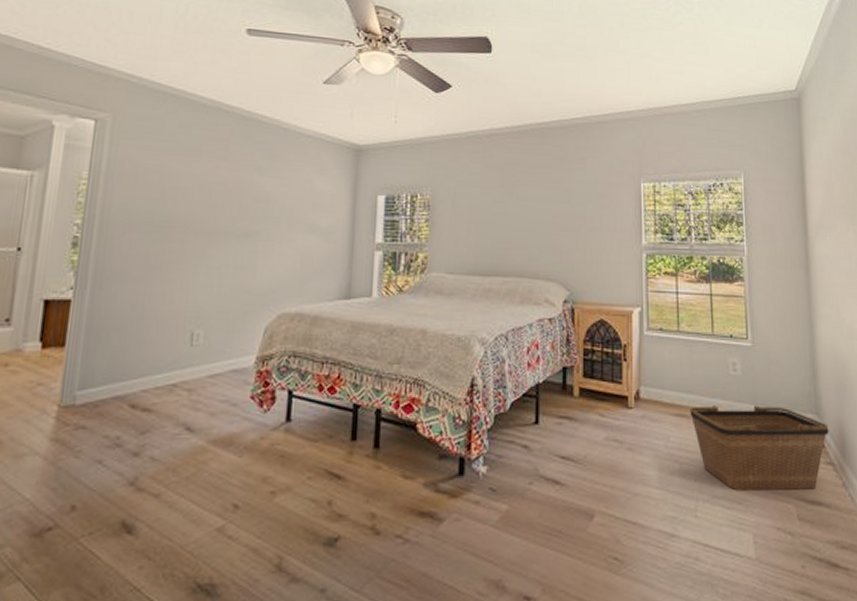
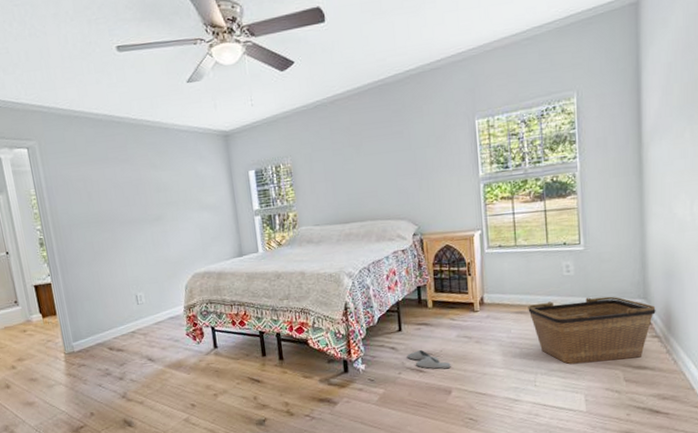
slippers: none [542,453,596,483] -> present [407,350,451,369]

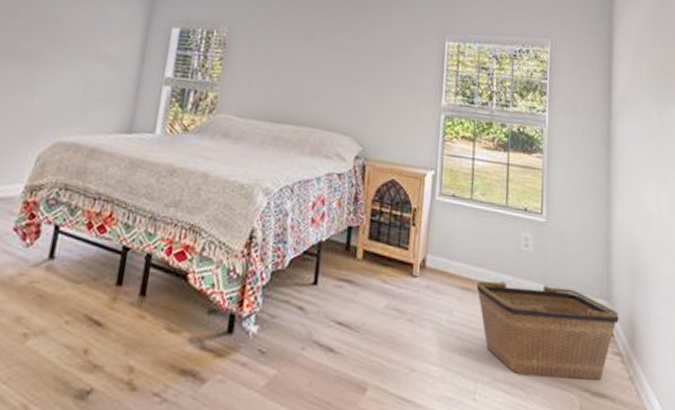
slippers: present [407,350,451,369] -> none [317,318,372,354]

